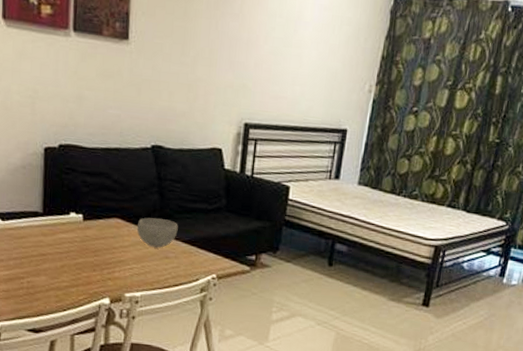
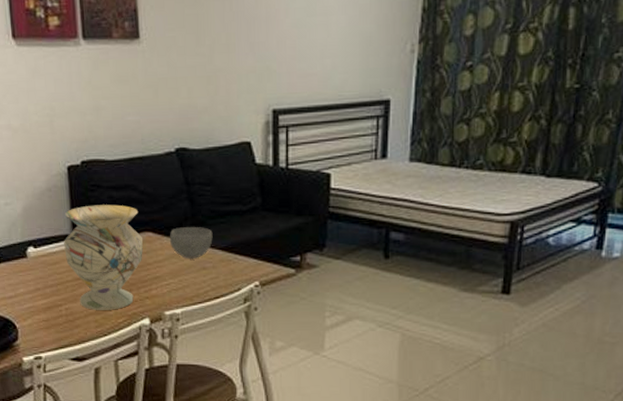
decorative vase: none [32,186,112,288] -> present [64,204,144,310]

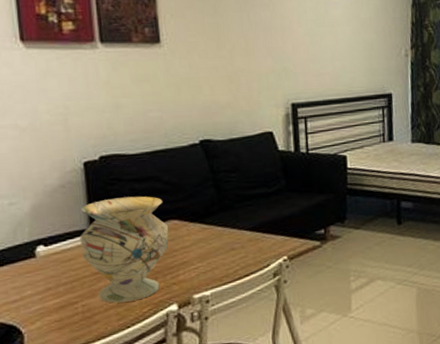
bowl: present [169,227,213,258] -> none [196,211,240,242]

